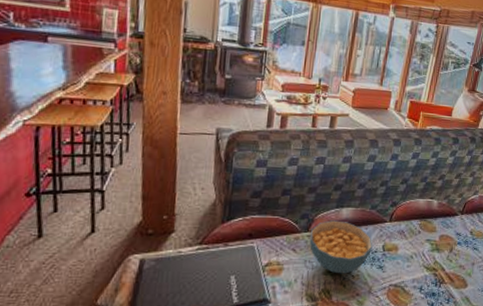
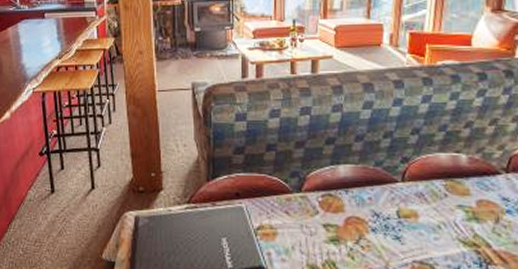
cereal bowl: present [310,220,373,274] -> none [304,179,384,244]

